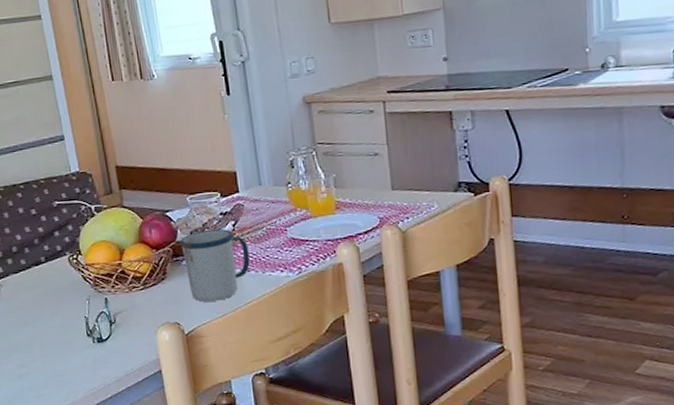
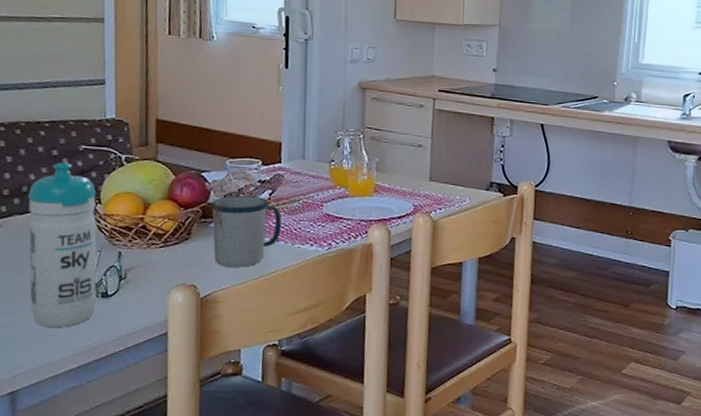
water bottle: none [18,220,94,374] -> present [28,163,97,327]

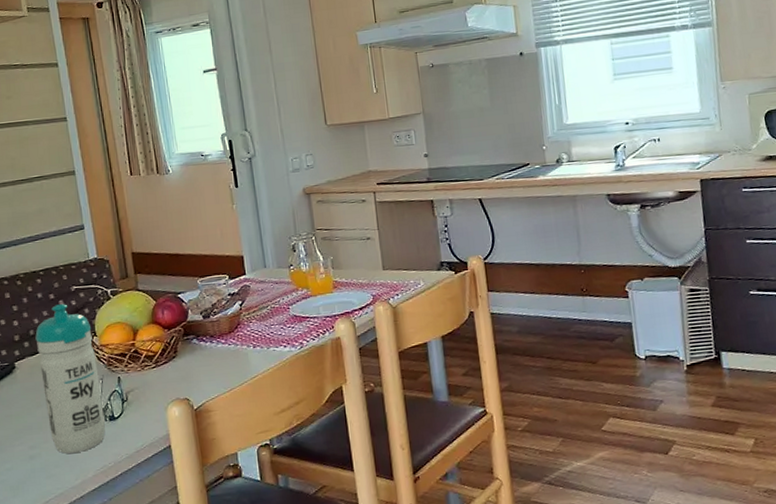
mug: present [212,195,282,267] -> none [191,308,256,378]

